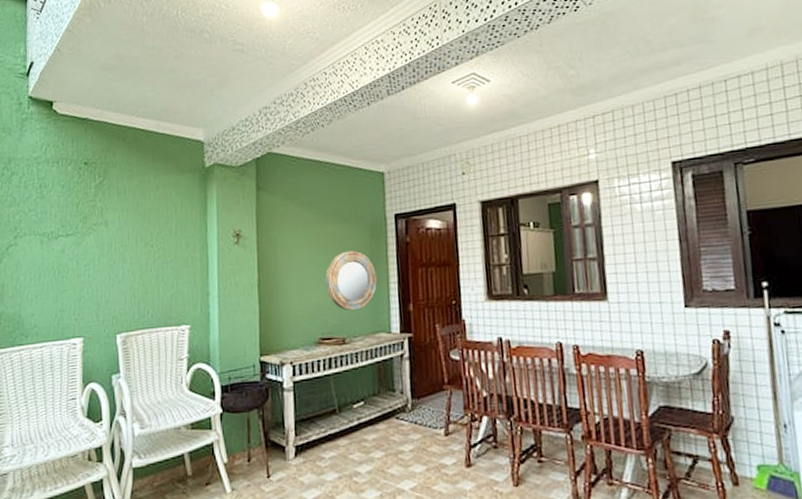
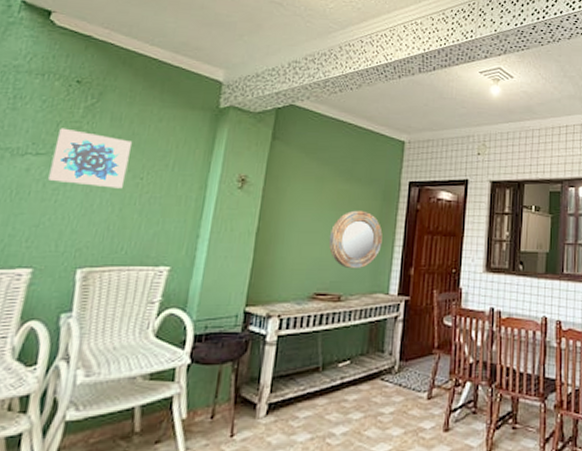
wall art: none [79,208,139,259] -> present [48,128,132,189]

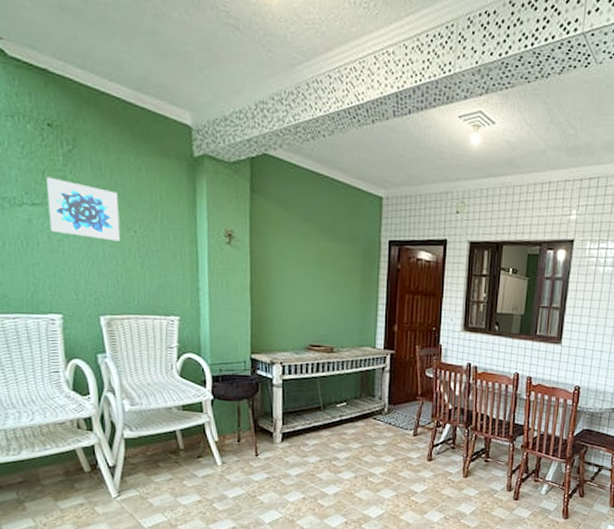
home mirror: present [328,210,383,269] -> none [317,268,366,325]

